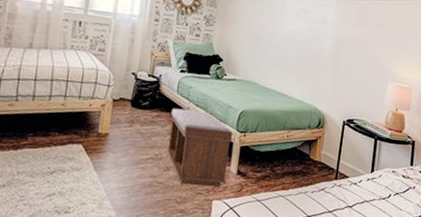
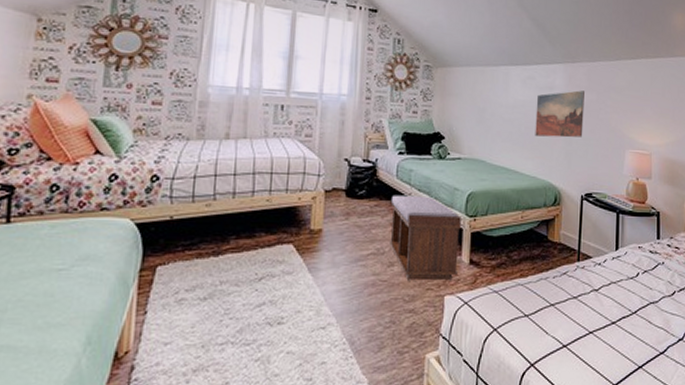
wall art: none [305,25,354,68] -> present [535,90,584,138]

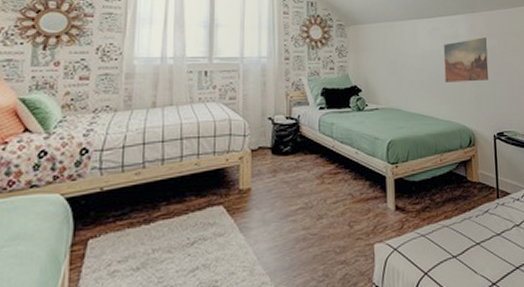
bench: present [390,195,461,281] -> none [316,147,386,232]

